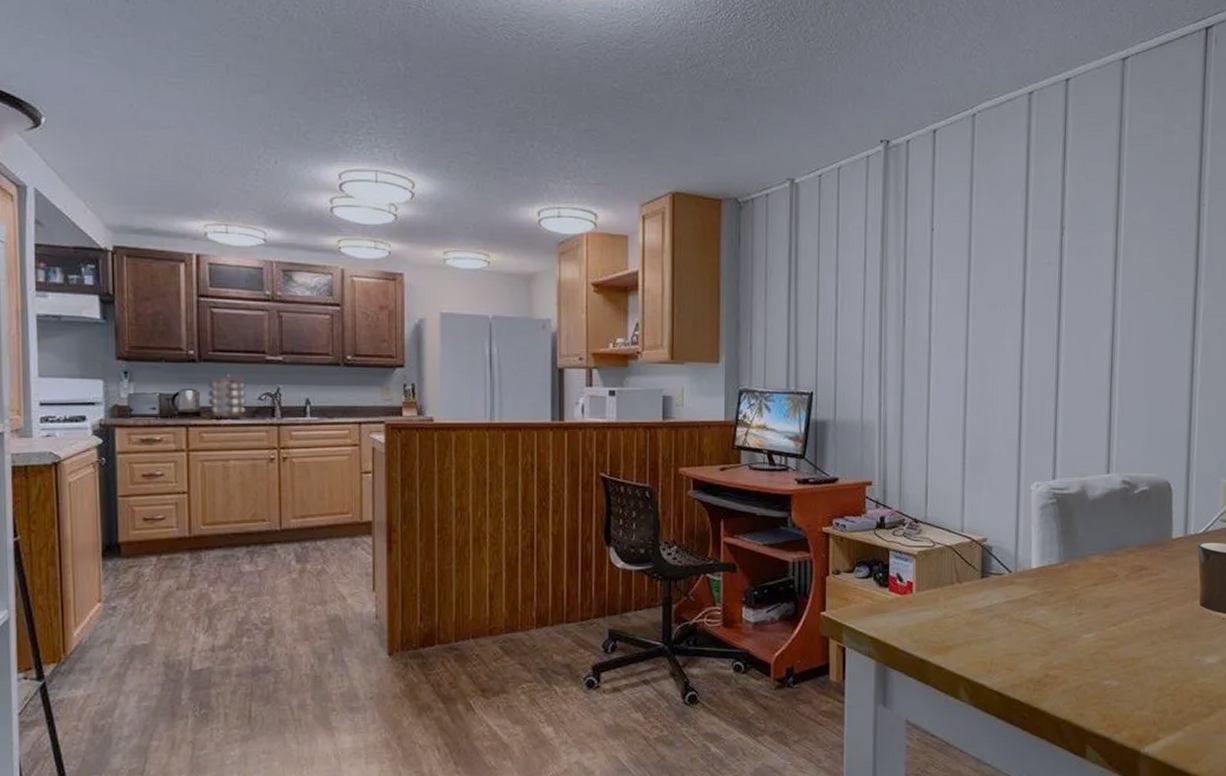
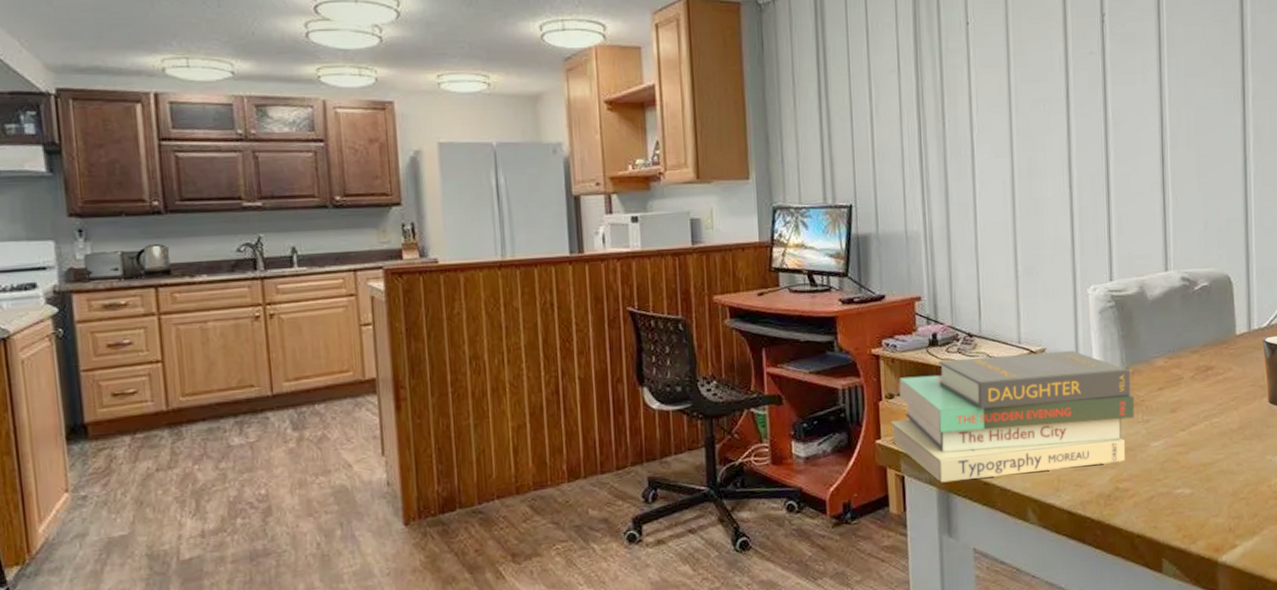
spice rack: present [207,372,246,418] -> none [177,223,224,275]
books: none [834,541,1069,657] -> present [890,350,1134,483]

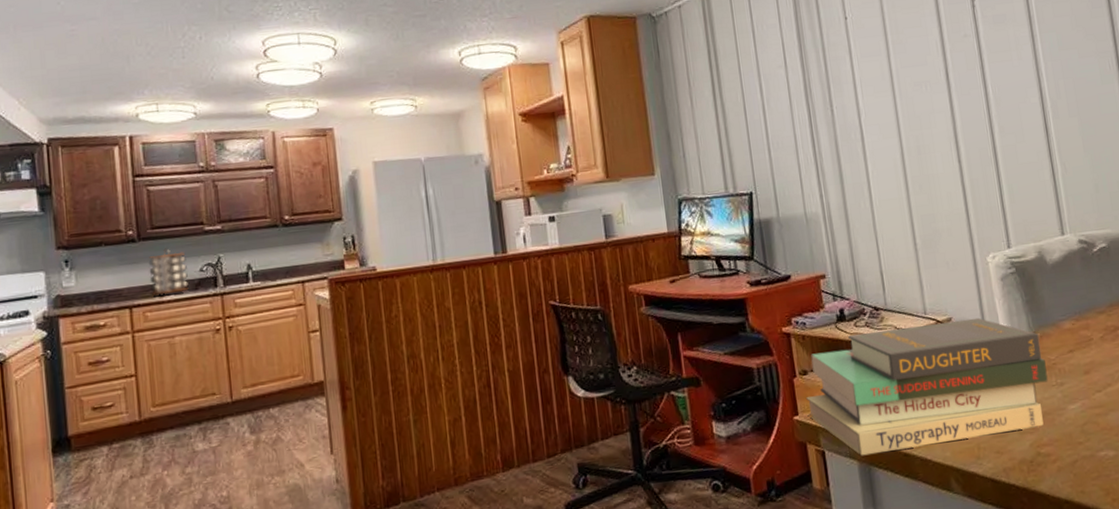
toaster: present [84,250,145,281] -> none [70,275,121,306]
kettle: present [135,244,172,278] -> none [113,269,144,300]
spice rack: none [177,223,224,275] -> present [148,248,189,296]

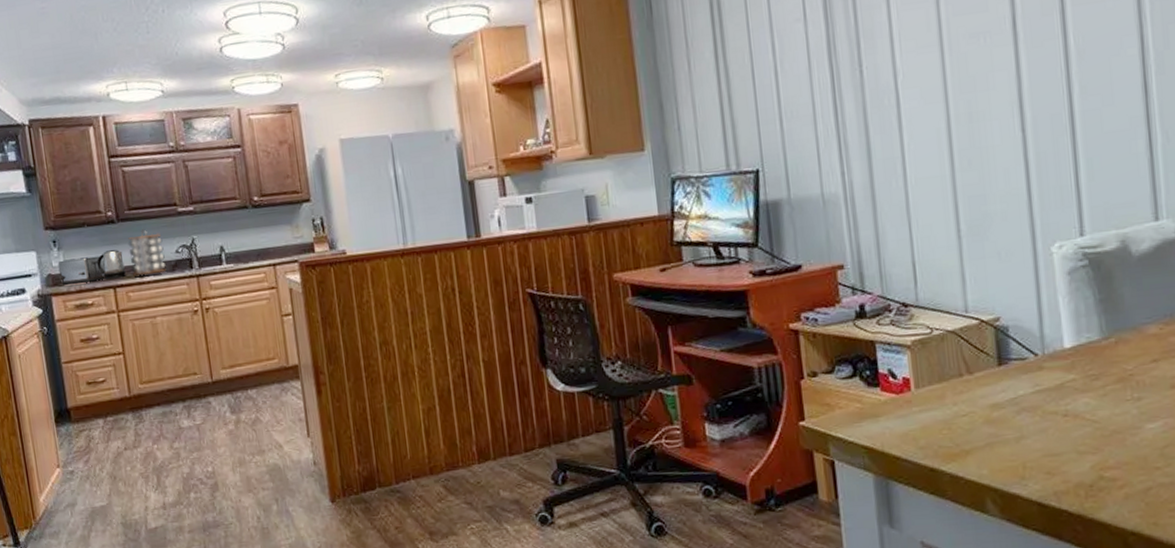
toaster: none [70,275,121,306] -> present [59,256,105,285]
kettle: none [113,269,144,300] -> present [97,249,126,280]
books: present [806,317,1048,456] -> none [815,318,1121,469]

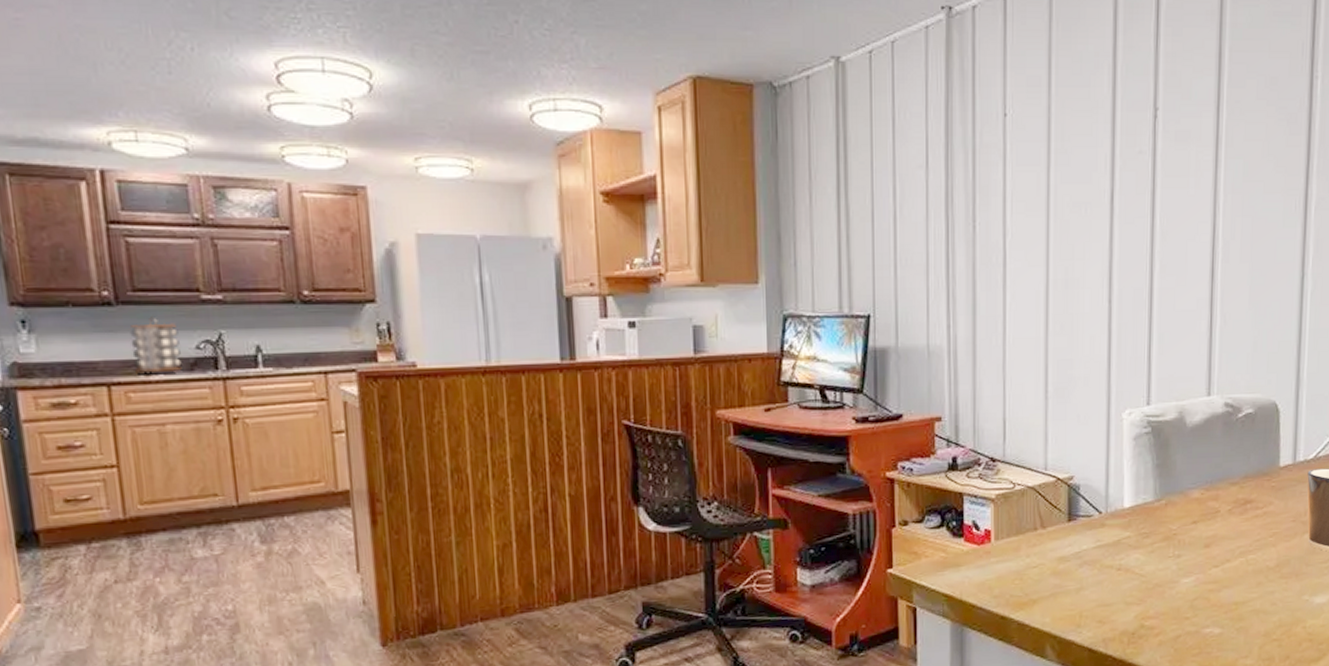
toaster: present [59,256,105,285] -> none [29,344,96,377]
kettle: present [97,249,126,280] -> none [84,339,126,375]

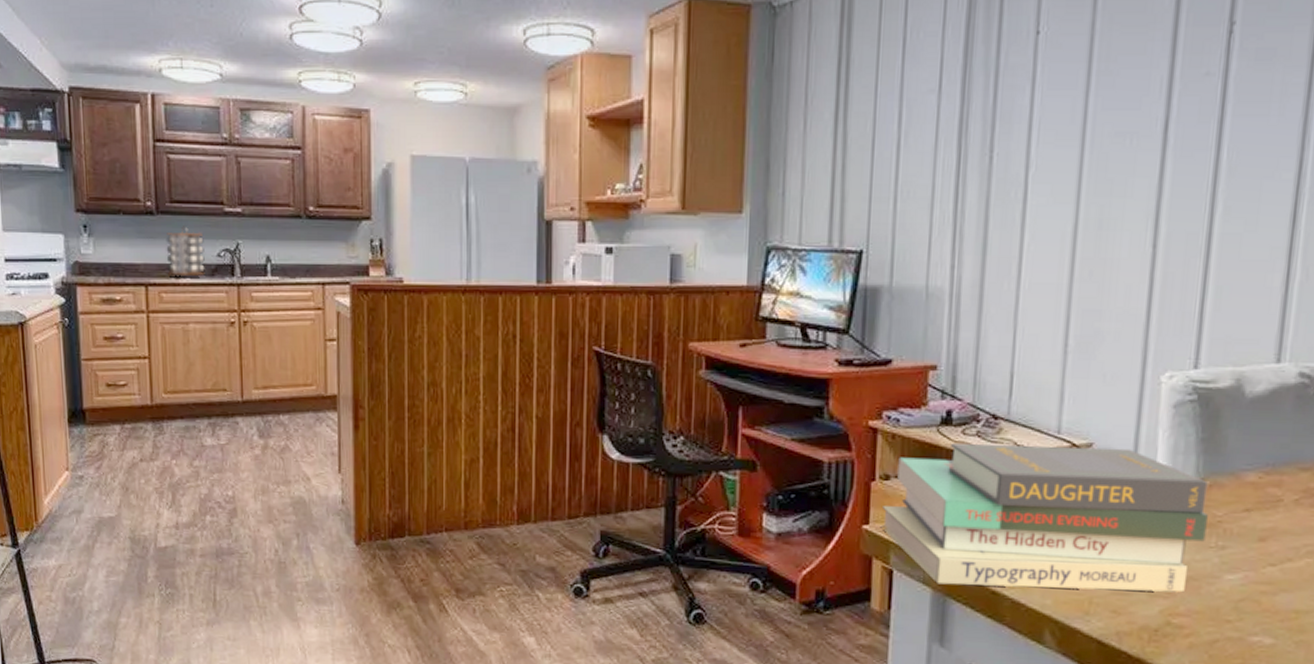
books: none [902,478,1166,616] -> present [880,442,1208,593]

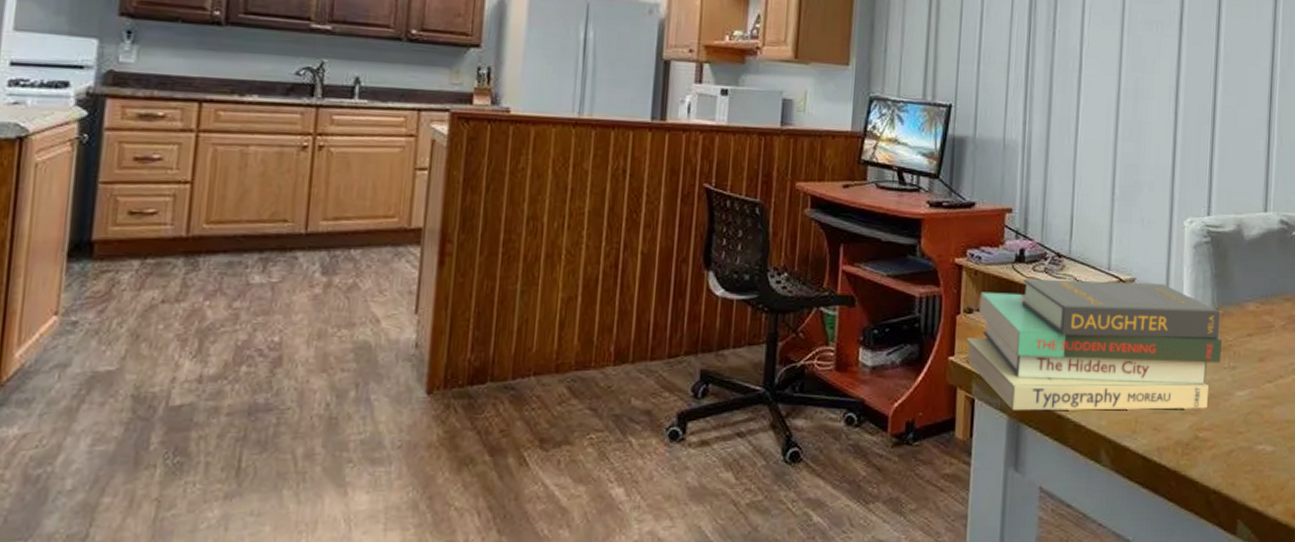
spice rack: present [166,226,205,277] -> none [231,39,282,95]

